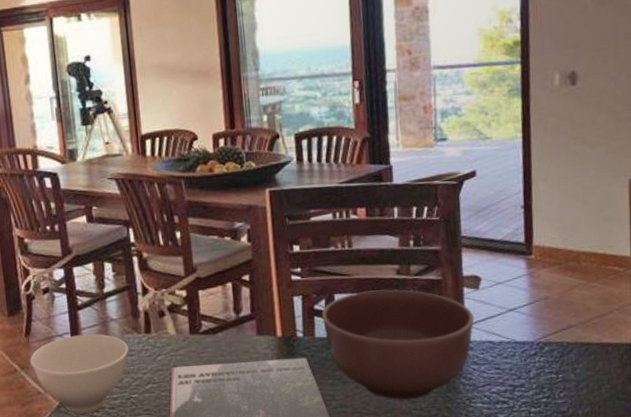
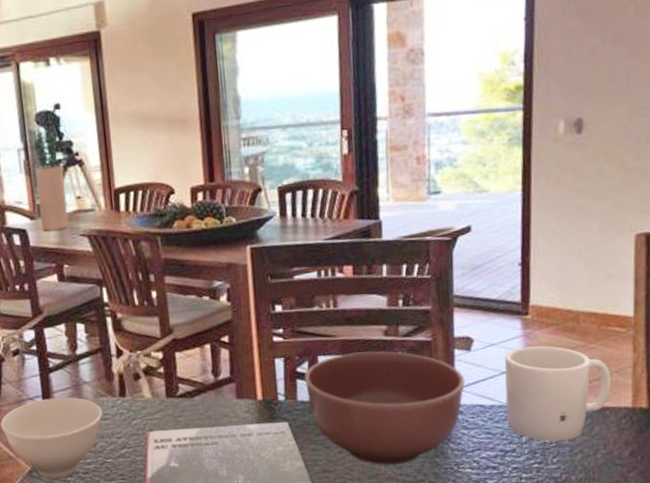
vase: none [65,72,98,175] -> present [34,121,69,231]
mug: none [511,284,613,377] -> present [504,345,612,442]

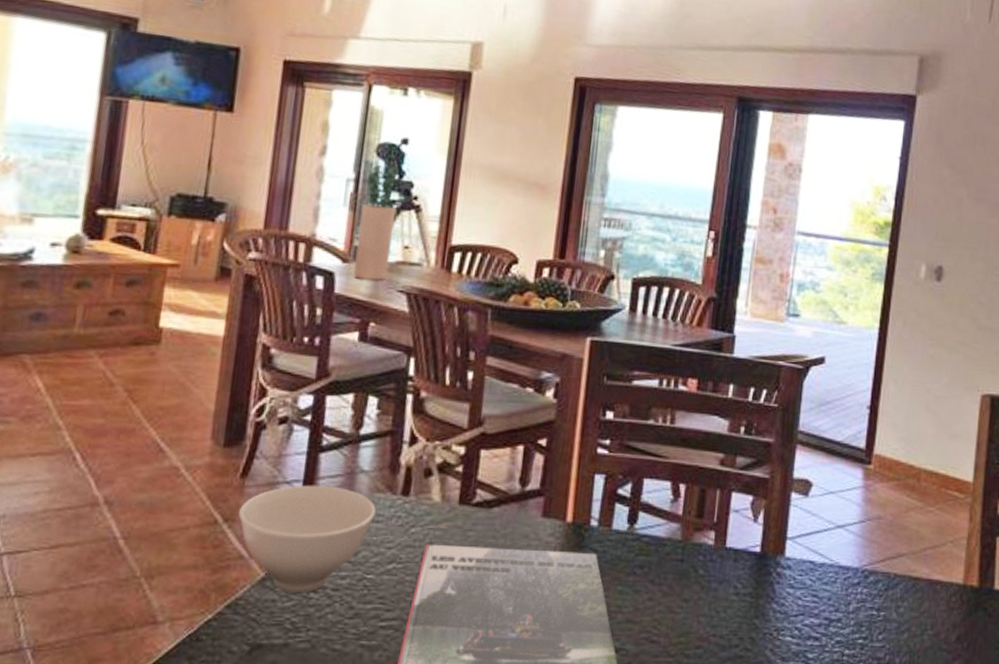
bowl: present [304,351,465,466] -> none [624,479,798,623]
mug: present [504,345,612,442] -> none [836,500,946,614]

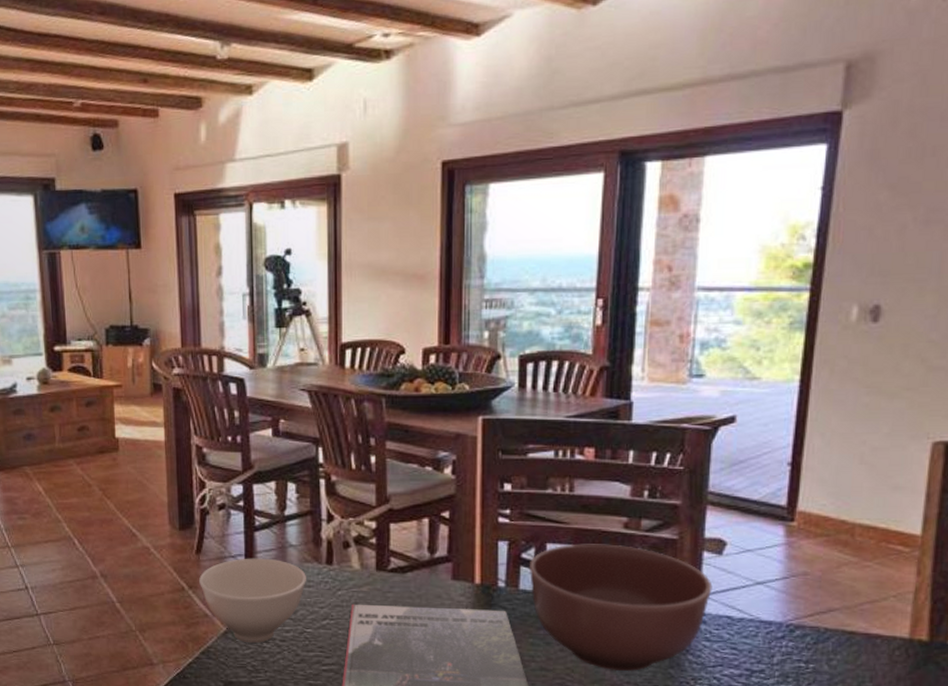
vase: present [354,156,398,281] -> none [258,267,289,382]
bowl: none [624,479,798,623] -> present [529,543,713,672]

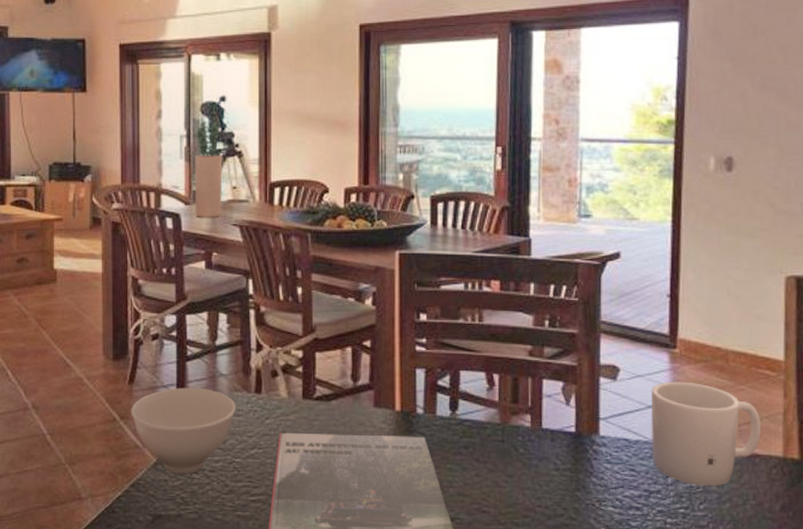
vase: none [258,267,289,382] -> present [194,112,222,217]
bowl: present [529,543,713,672] -> none [444,371,610,495]
mug: none [756,557,887,667] -> present [651,381,762,486]

